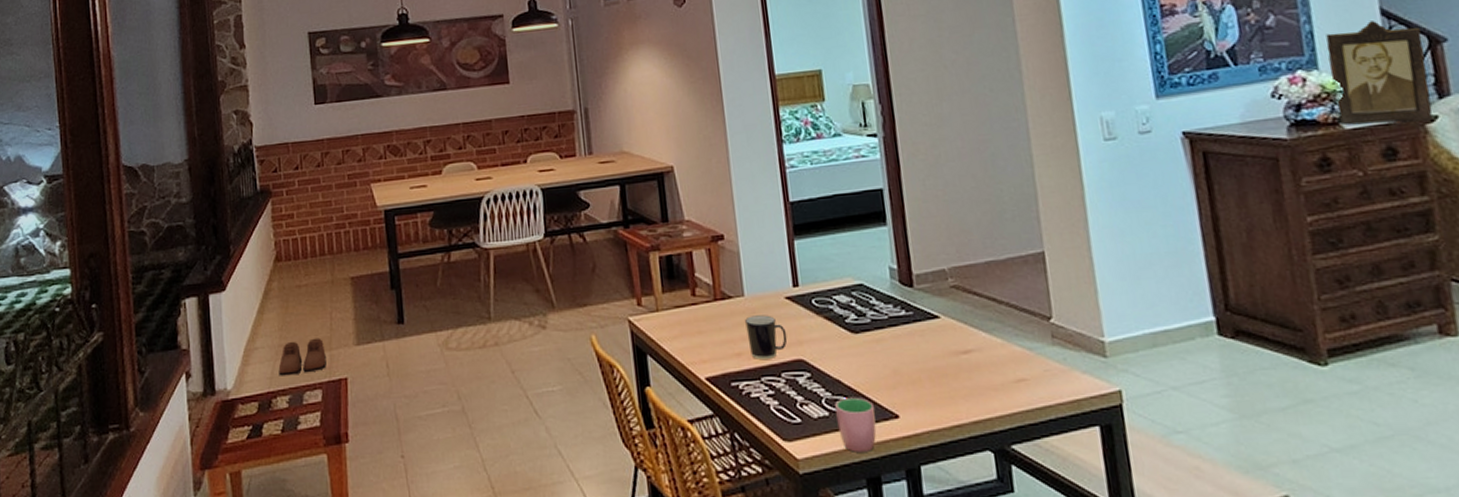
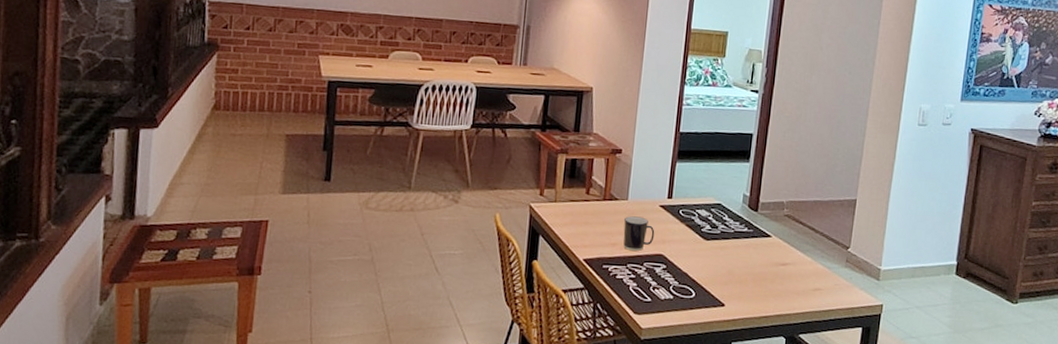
shoe: present [278,338,326,376] -> none [201,182,251,212]
cup: present [835,397,877,452] -> none [677,287,709,328]

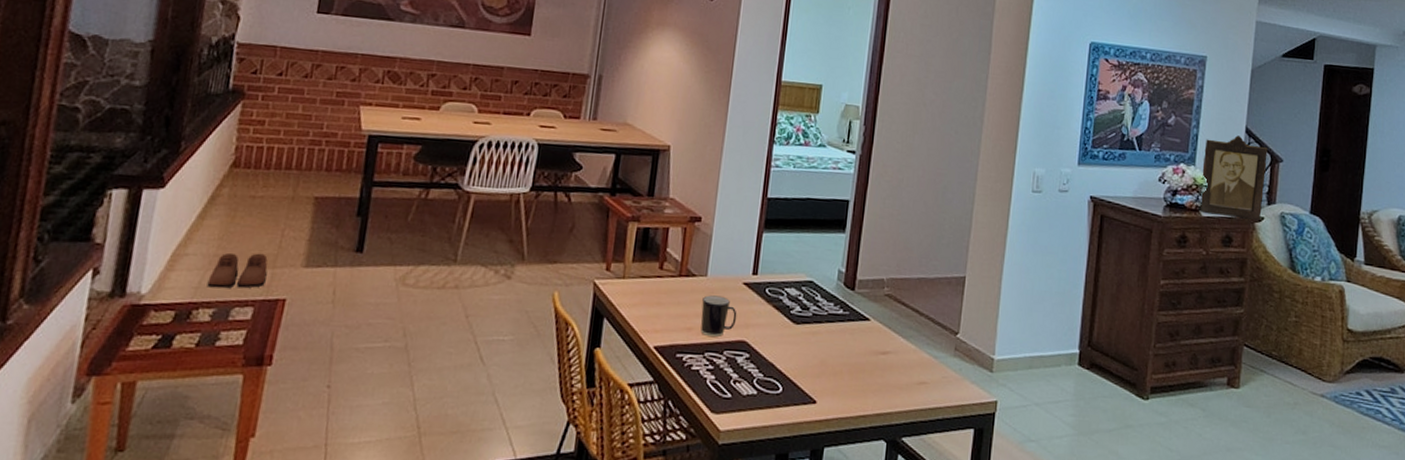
shoe: none [201,182,251,212] -> present [207,252,268,289]

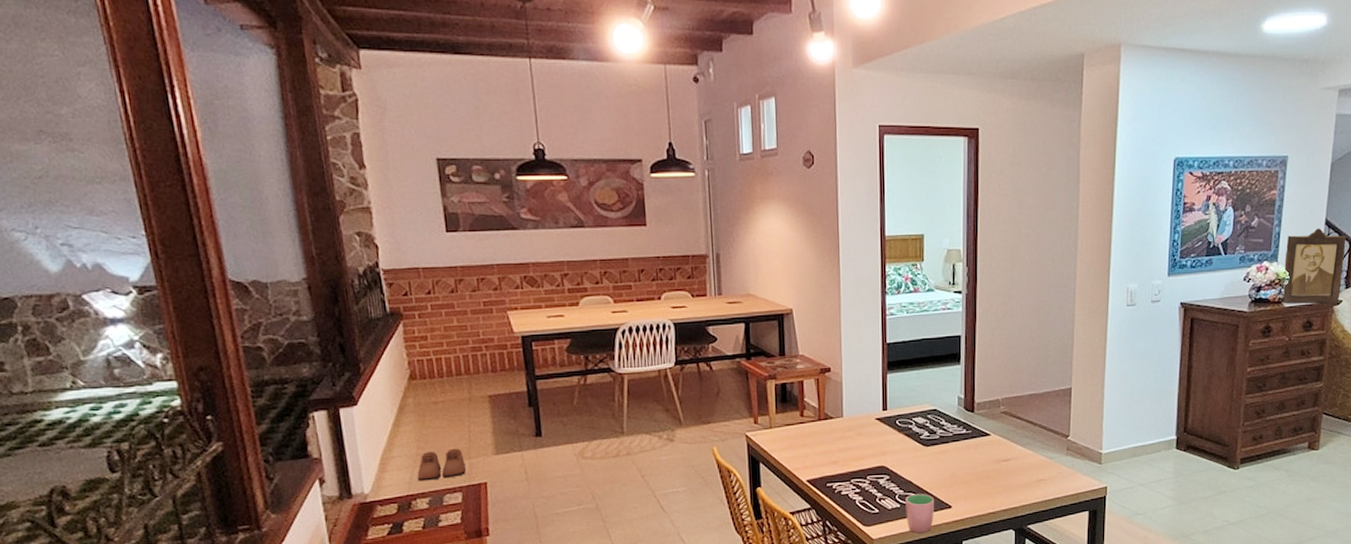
mug: present [700,295,737,338] -> none [842,432,874,467]
cup: none [761,380,798,431] -> present [905,493,935,533]

